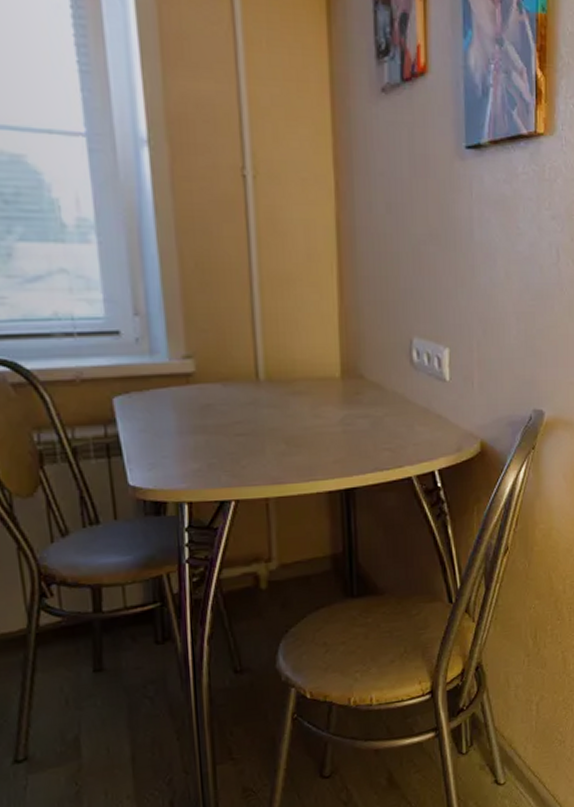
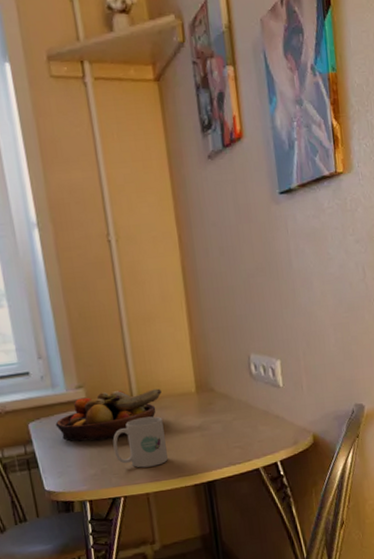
fruit bowl: none [150,365,296,427] -> present [55,388,162,442]
mug: none [226,402,297,466] -> present [112,416,168,468]

